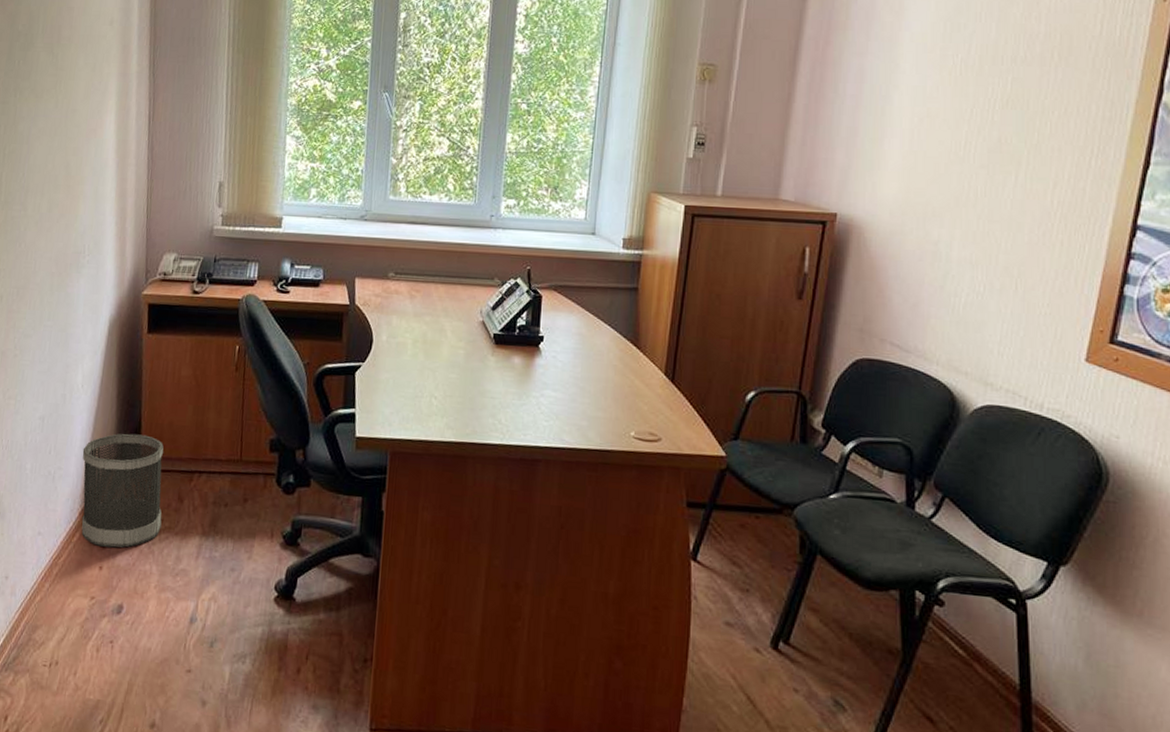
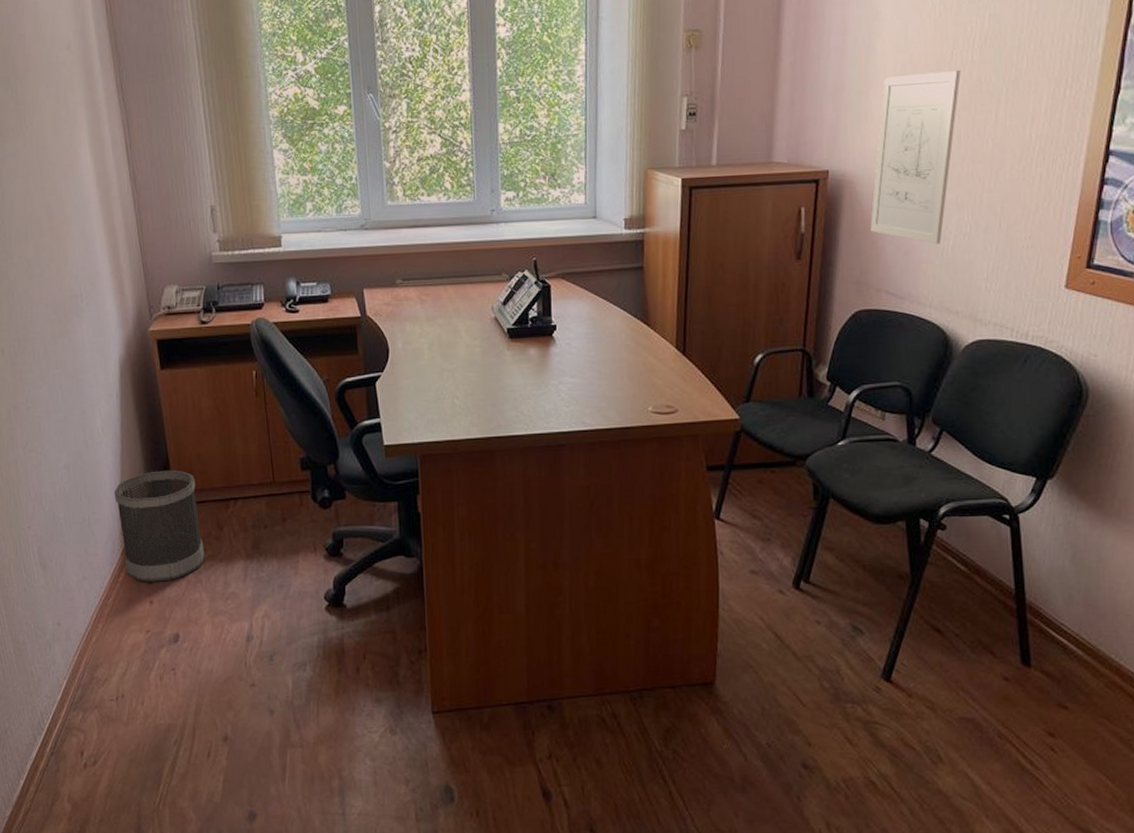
wall art: none [877,127,980,300] -> present [870,70,961,244]

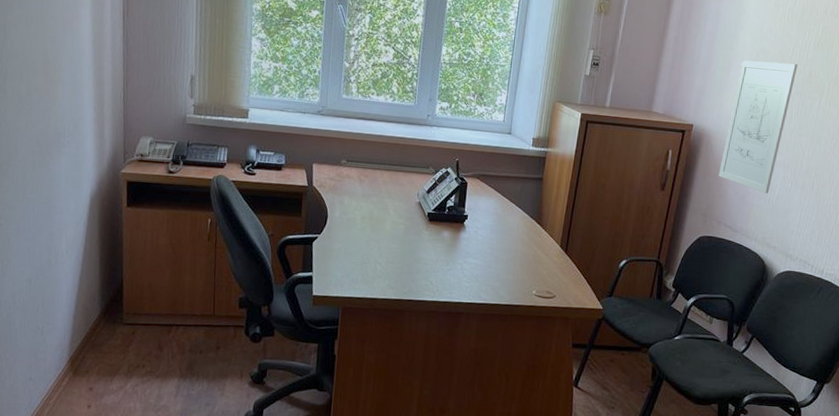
wastebasket: present [114,470,205,582] -> none [69,293,144,390]

